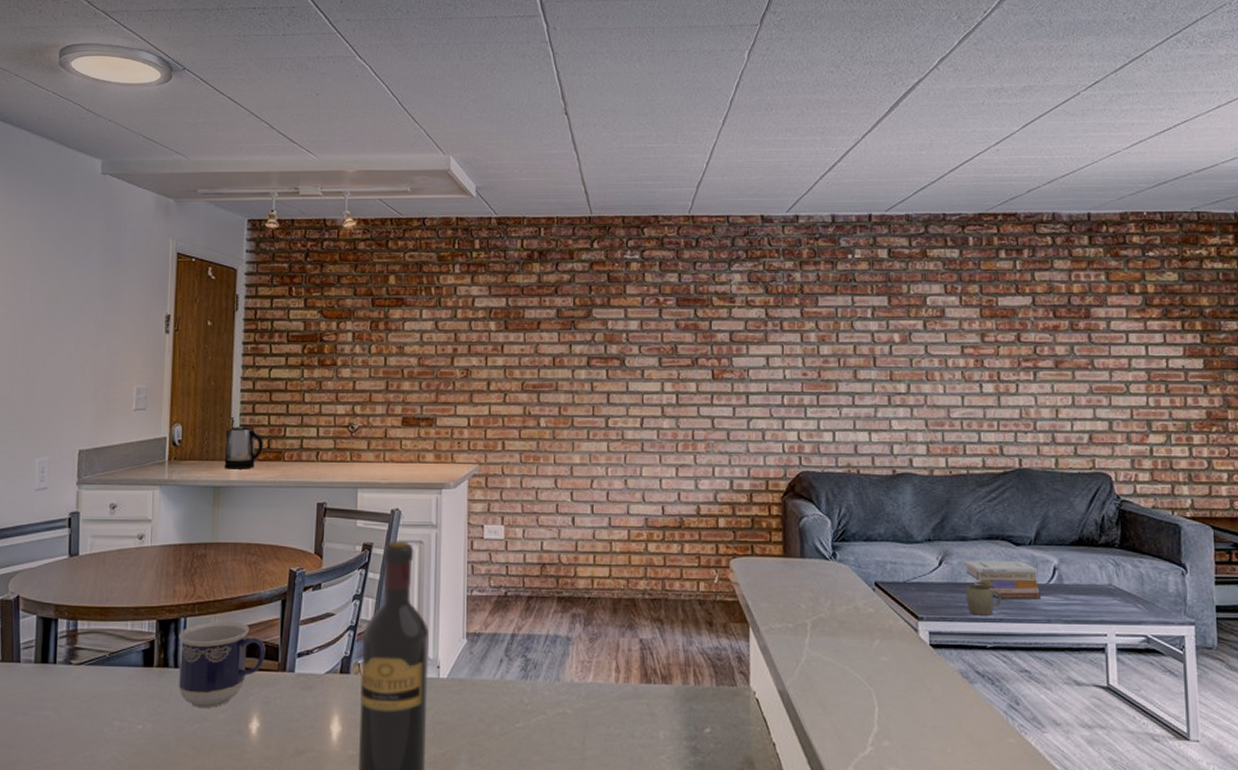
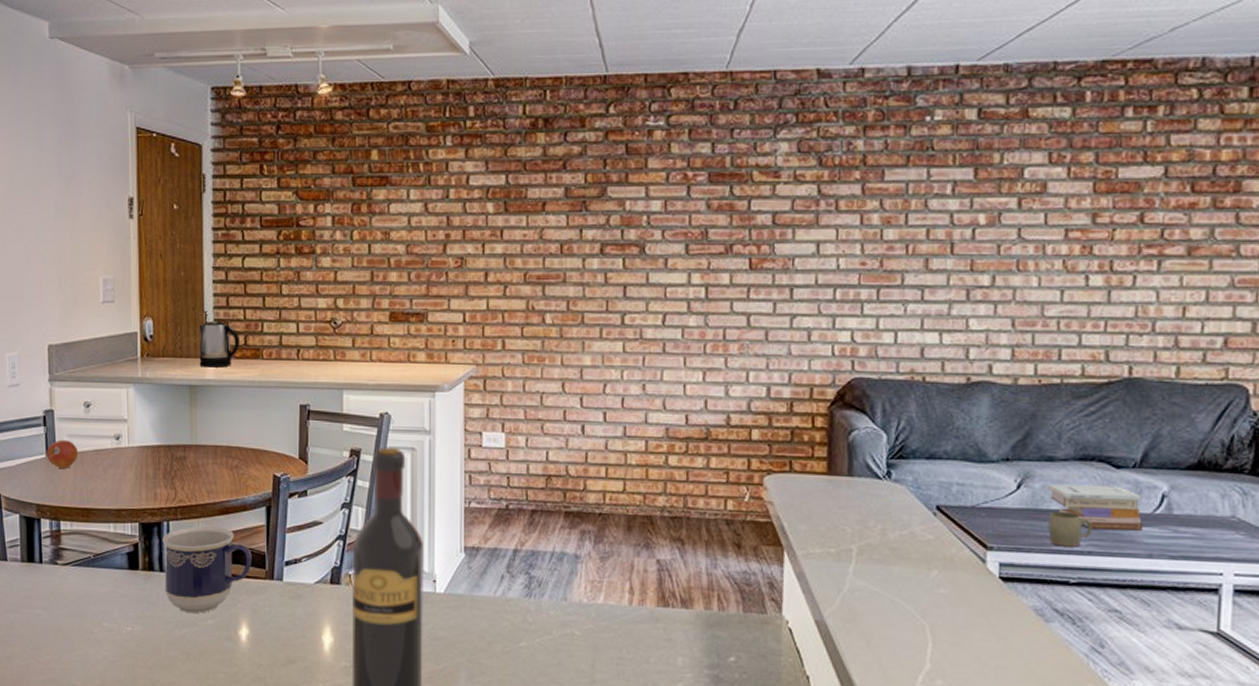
fruit: none [68,540,101,568] -> present [46,439,79,468]

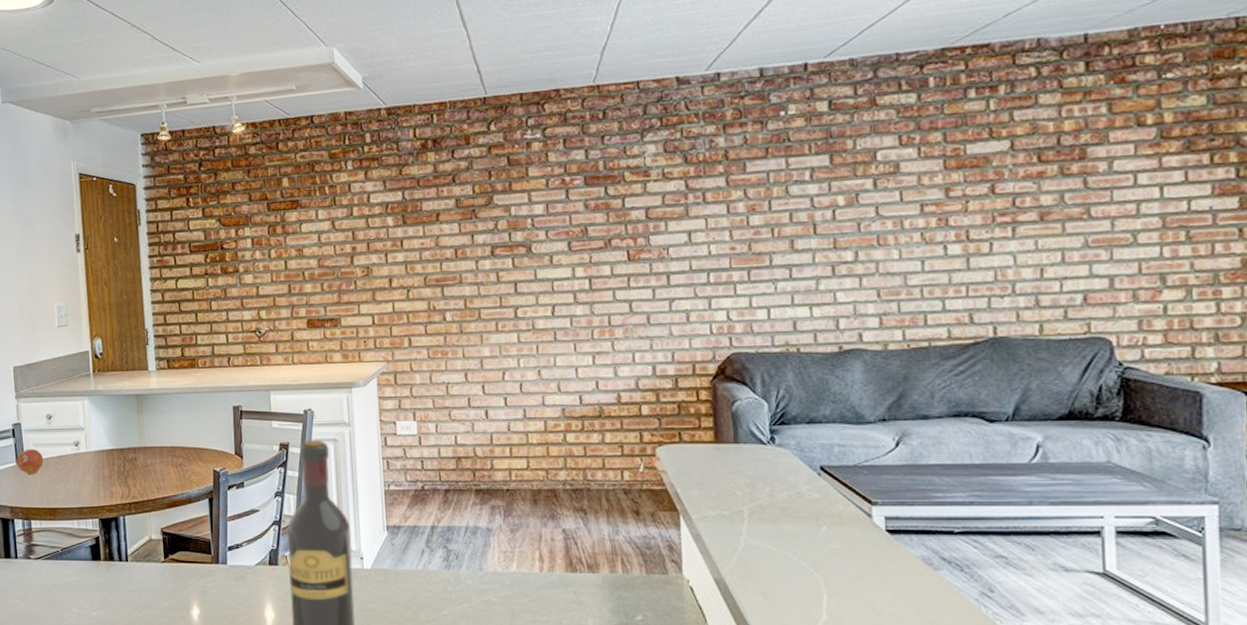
cup: present [162,526,252,614] -> none [119,519,199,598]
kettle: present [198,320,240,368] -> none [141,336,178,378]
books: present [1047,484,1144,531] -> none [924,439,1022,482]
mug: present [1048,511,1093,547] -> none [929,465,972,498]

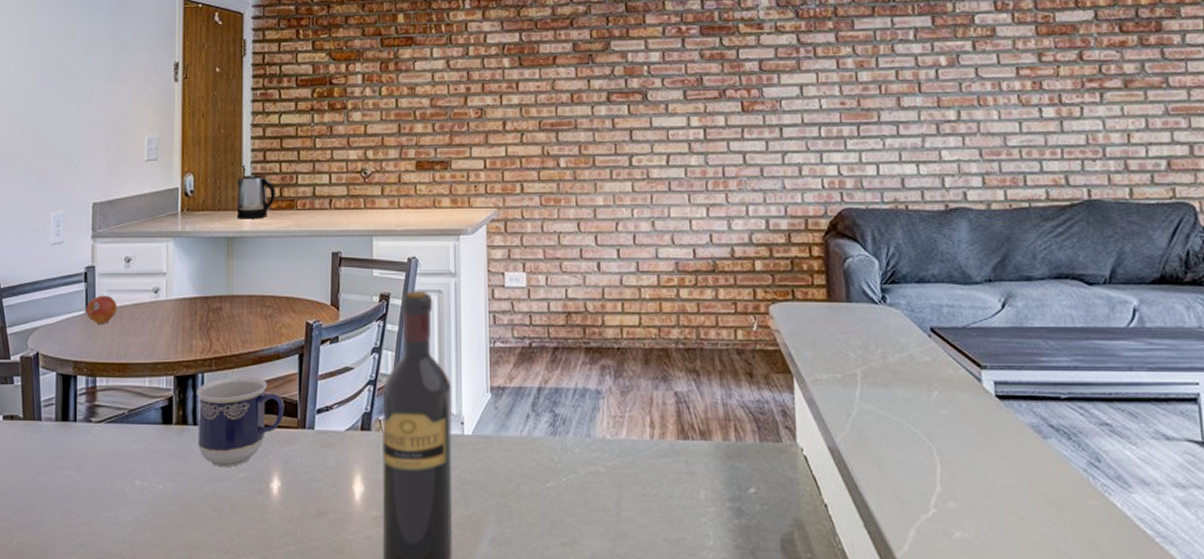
cup: none [119,519,199,598] -> present [197,377,284,468]
kettle: none [141,336,178,378] -> present [236,174,275,219]

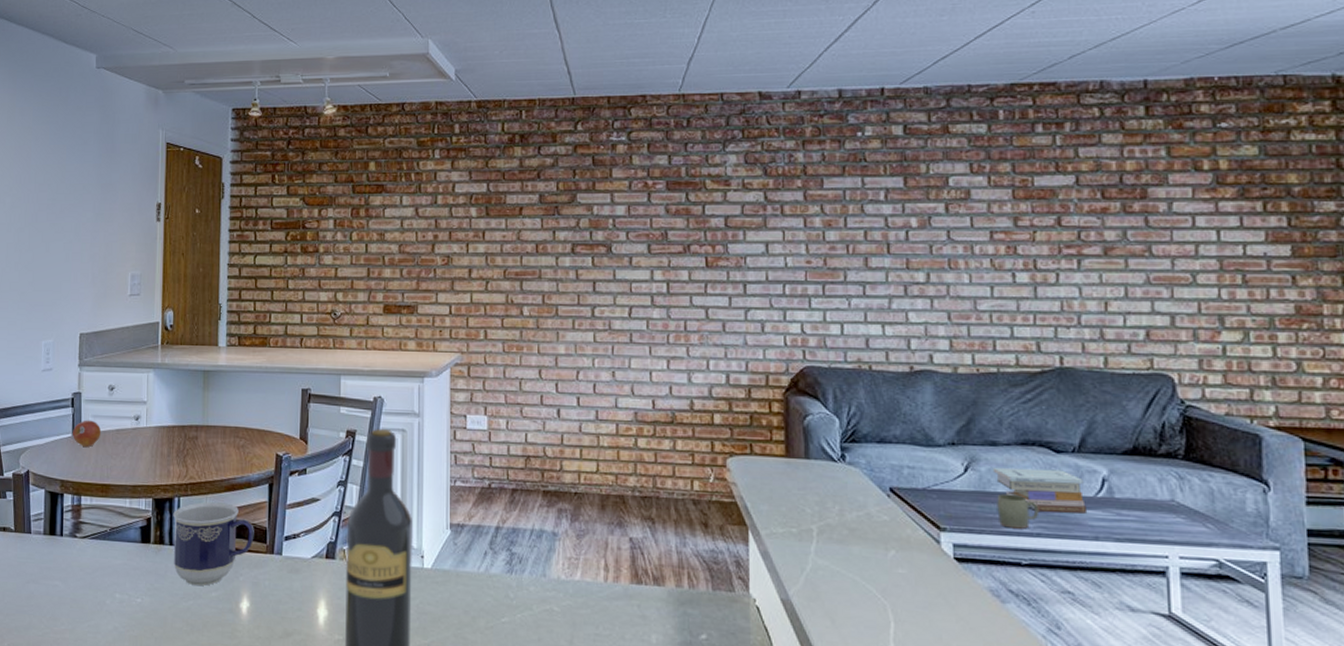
kettle: present [236,174,275,219] -> none [213,311,249,354]
books: none [1028,302,1121,346] -> present [992,467,1088,514]
mug: none [1034,328,1076,363] -> present [997,493,1040,529]

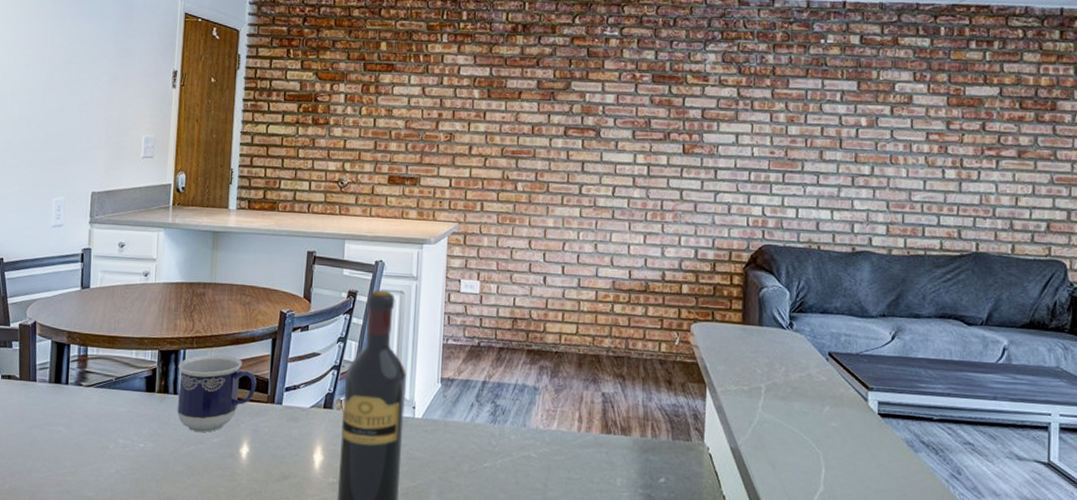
fruit: present [72,420,102,447] -> none [80,274,110,300]
books: present [992,467,1088,514] -> none [915,337,990,377]
mug: present [997,493,1040,529] -> none [916,359,951,390]

